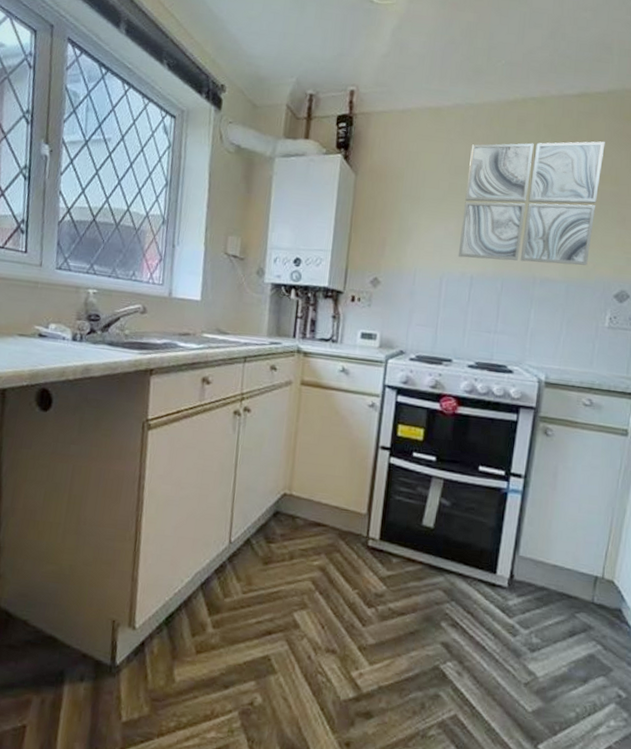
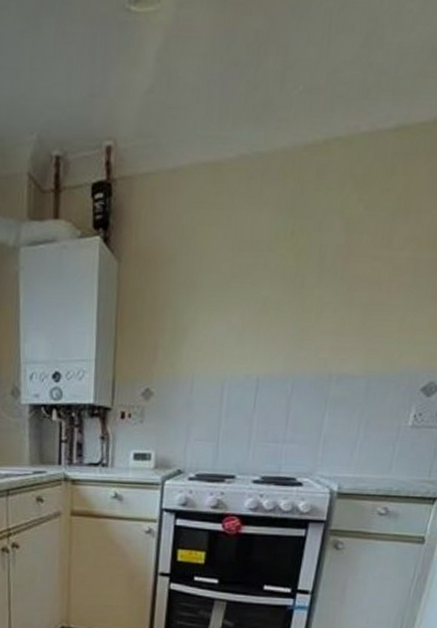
wall art: present [458,141,605,265] -> none [242,192,425,357]

